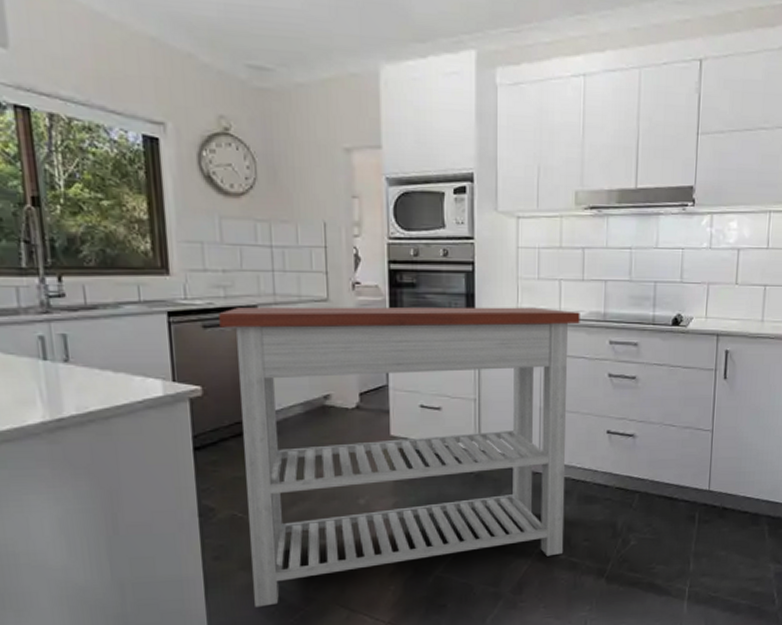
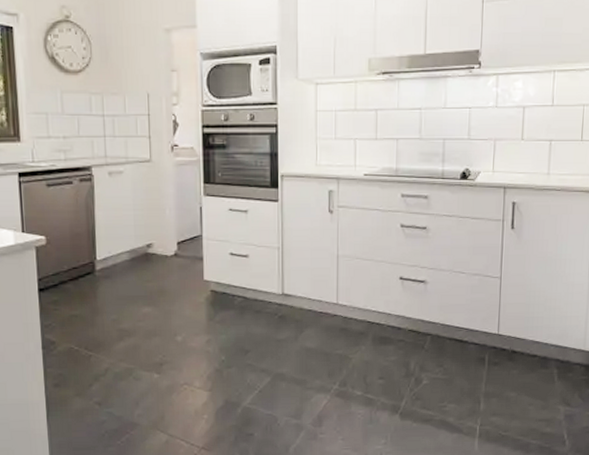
kitchen island: present [219,306,580,607] -> none [60,164,374,429]

